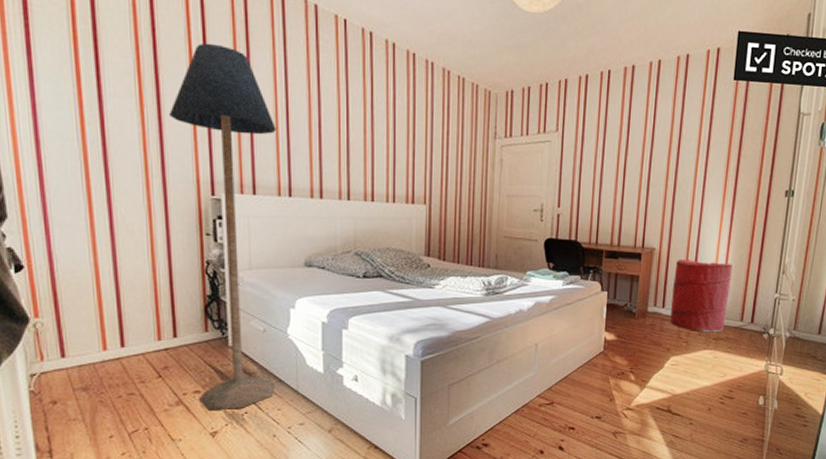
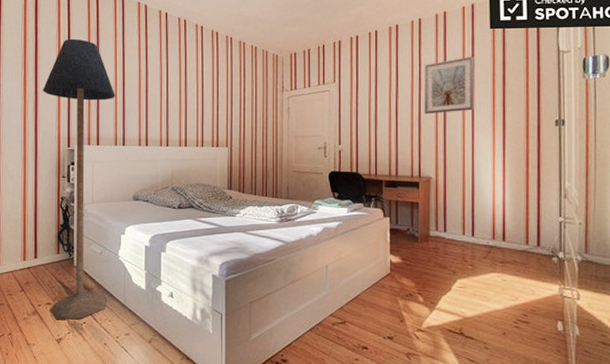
picture frame: none [655,111,714,177] -> present [424,56,475,115]
laundry hamper: present [670,258,733,333] -> none [453,186,511,256]

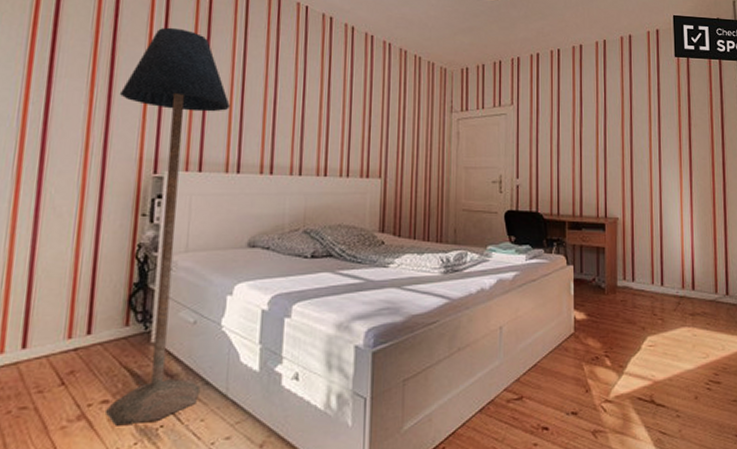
picture frame: present [424,56,475,115] -> none [609,84,661,147]

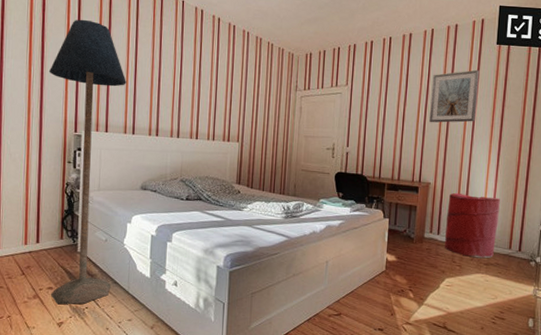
picture frame: none [609,84,661,147] -> present [429,69,480,123]
laundry hamper: none [640,228,700,308] -> present [445,192,500,259]

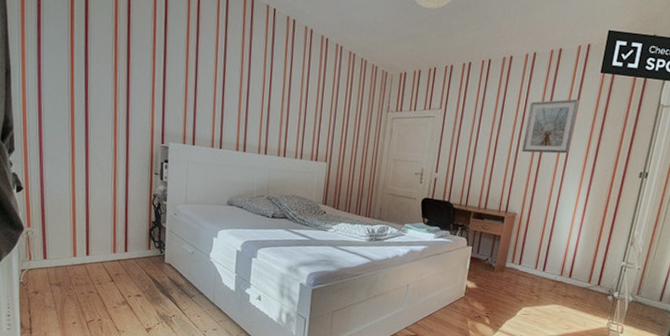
floor lamp: present [48,19,126,305] -> none [134,24,214,312]
laundry hamper: present [445,192,500,259] -> none [525,224,585,291]

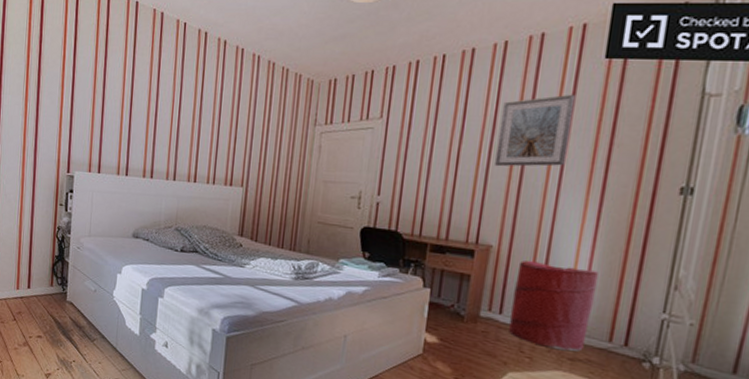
laundry hamper: none [525,224,585,291] -> present [509,260,599,352]

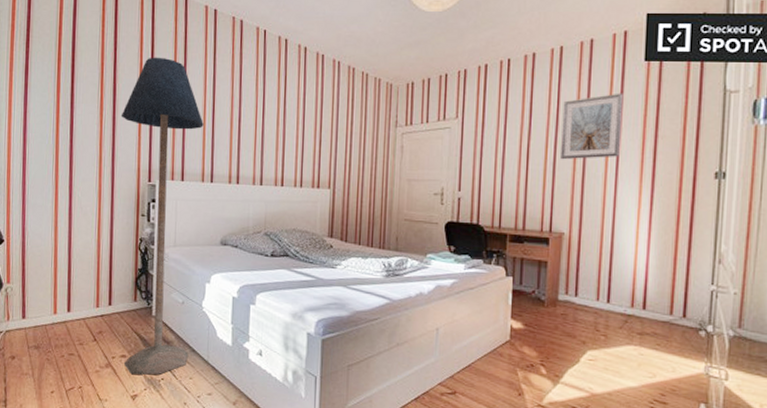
floor lamp: none [40,49,121,357] -> present [120,57,204,375]
laundry hamper: present [509,260,599,352] -> none [585,244,656,327]

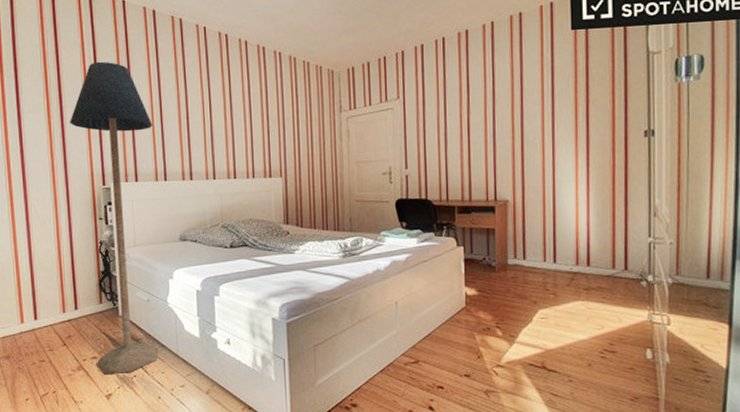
picture frame: present [561,93,624,160] -> none [498,62,555,131]

